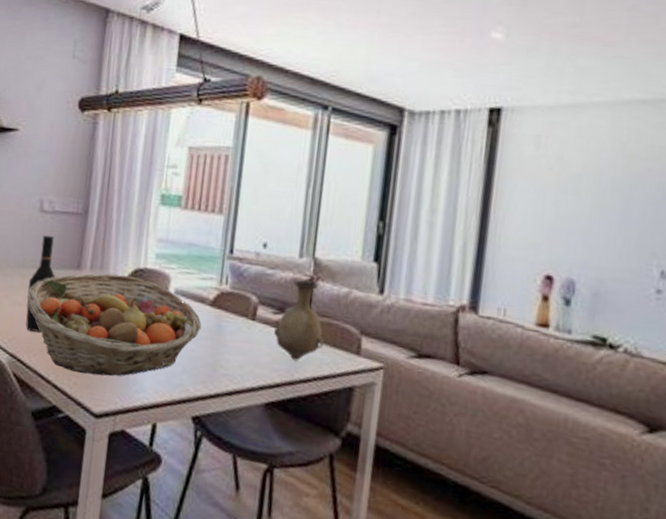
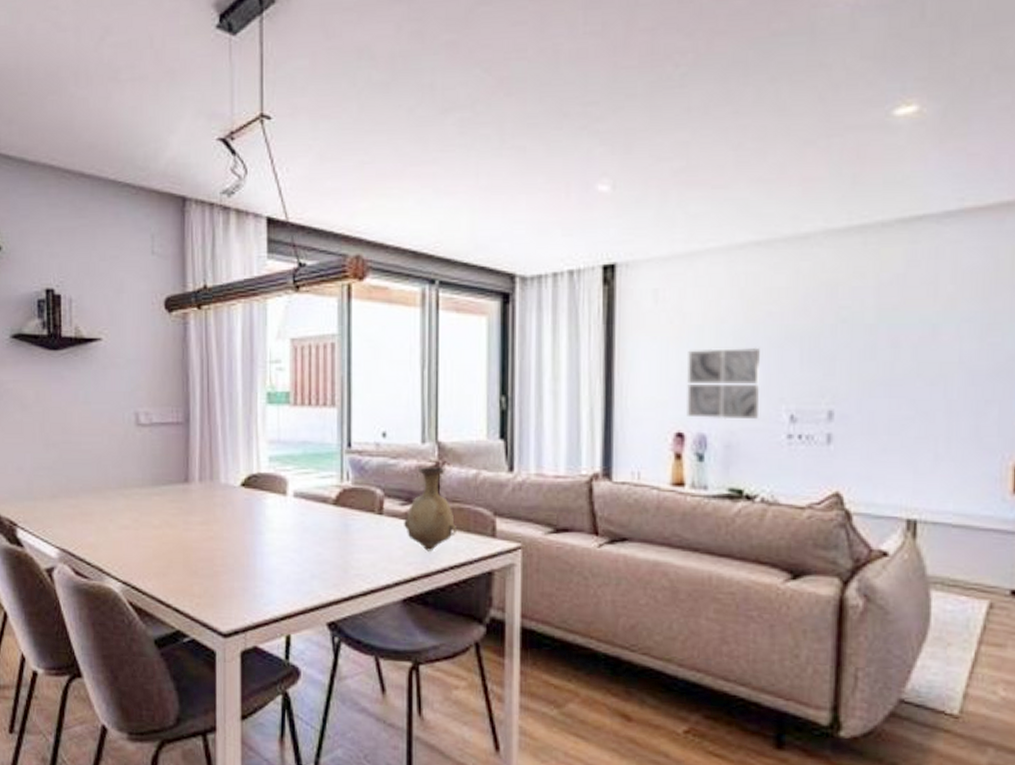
wine bottle: present [25,235,55,333] -> none [133,451,162,555]
fruit basket: present [27,273,202,376] -> none [133,483,327,593]
wall art: none [557,197,636,272] -> present [687,347,760,420]

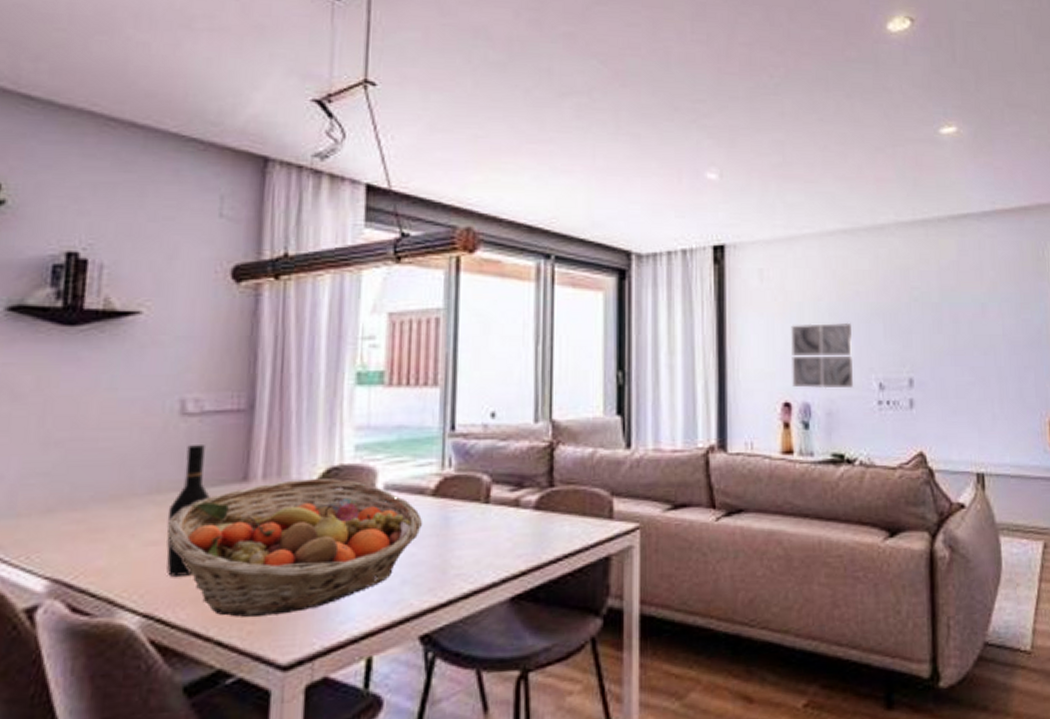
wine bottle: none [133,451,162,555] -> present [166,445,210,576]
fruit basket: none [133,483,327,593] -> present [166,477,423,617]
vase: present [404,467,458,552] -> none [513,447,573,541]

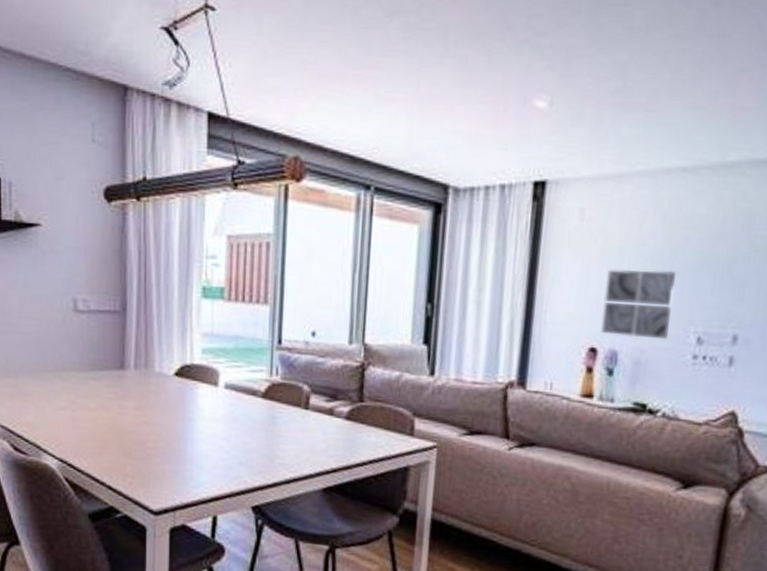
wine bottle: present [166,445,210,576] -> none [70,336,98,436]
fruit basket: present [166,477,423,617] -> none [70,372,255,474]

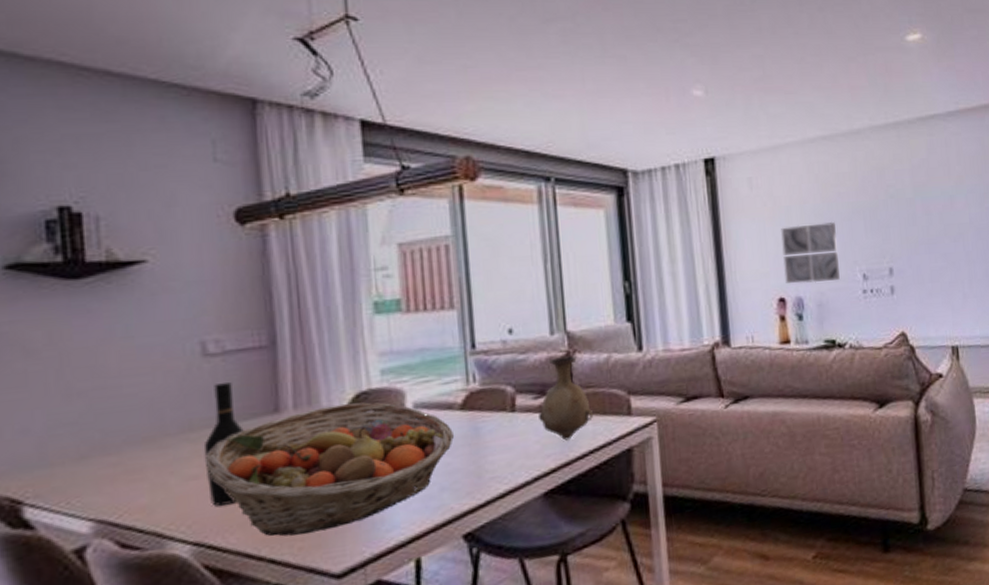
wine bottle: none [70,336,98,436] -> present [203,382,244,506]
fruit basket: none [70,372,255,474] -> present [204,402,455,537]
vase: none [328,366,378,446] -> present [539,356,594,441]

